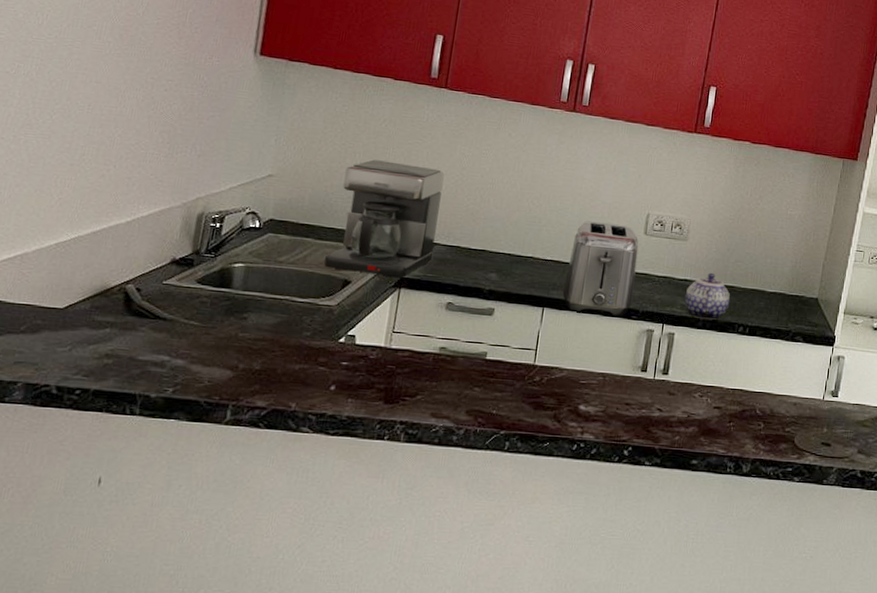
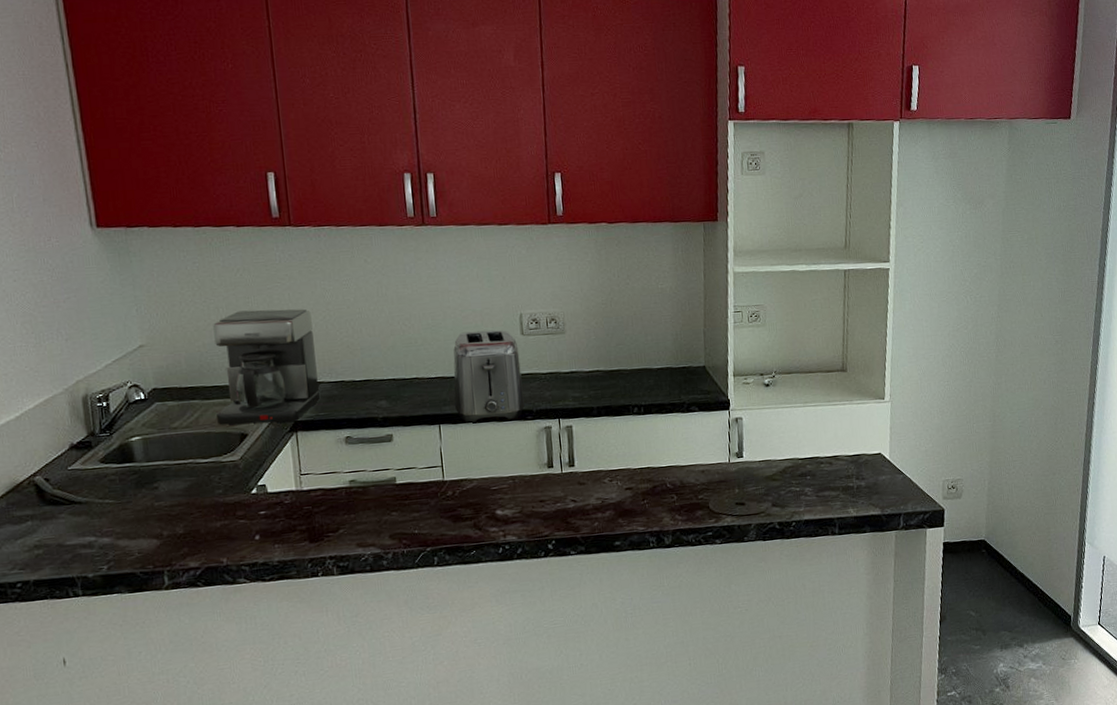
teapot: present [684,272,731,321] -> none [574,360,620,408]

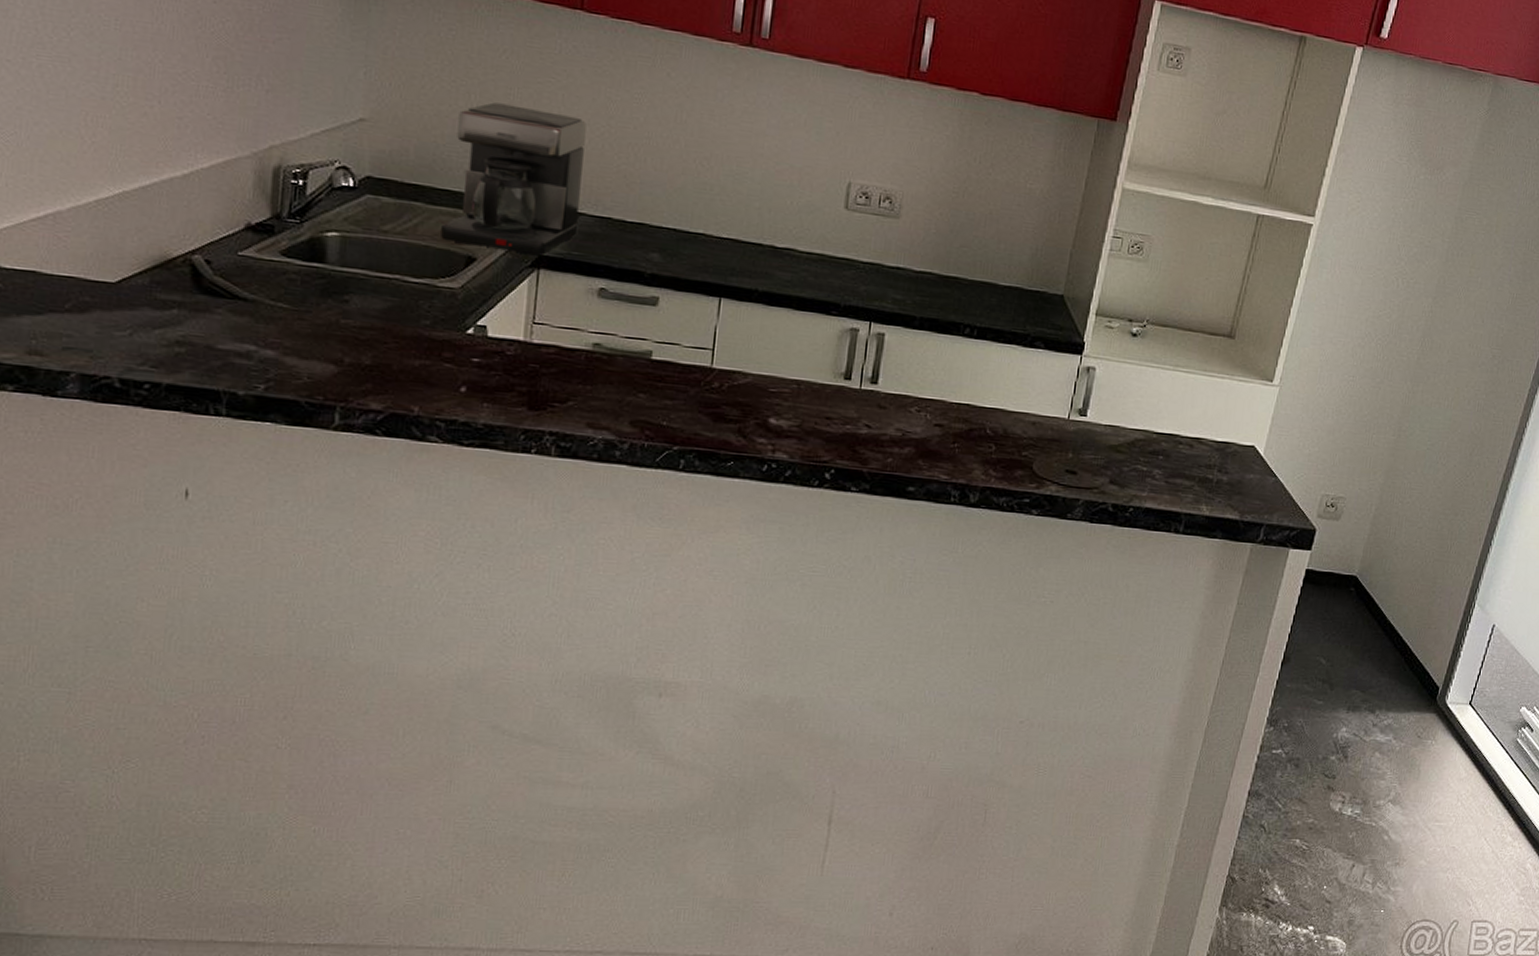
toaster: present [453,329,525,423] -> none [743,189,838,312]

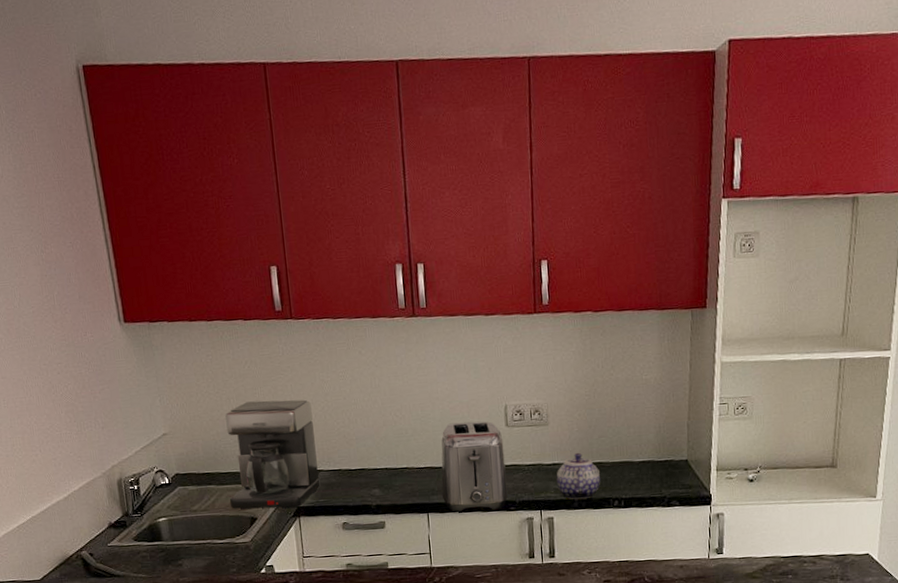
toaster: none [743,189,838,312] -> present [441,421,508,512]
teapot: none [896,259,955,320] -> present [556,452,601,500]

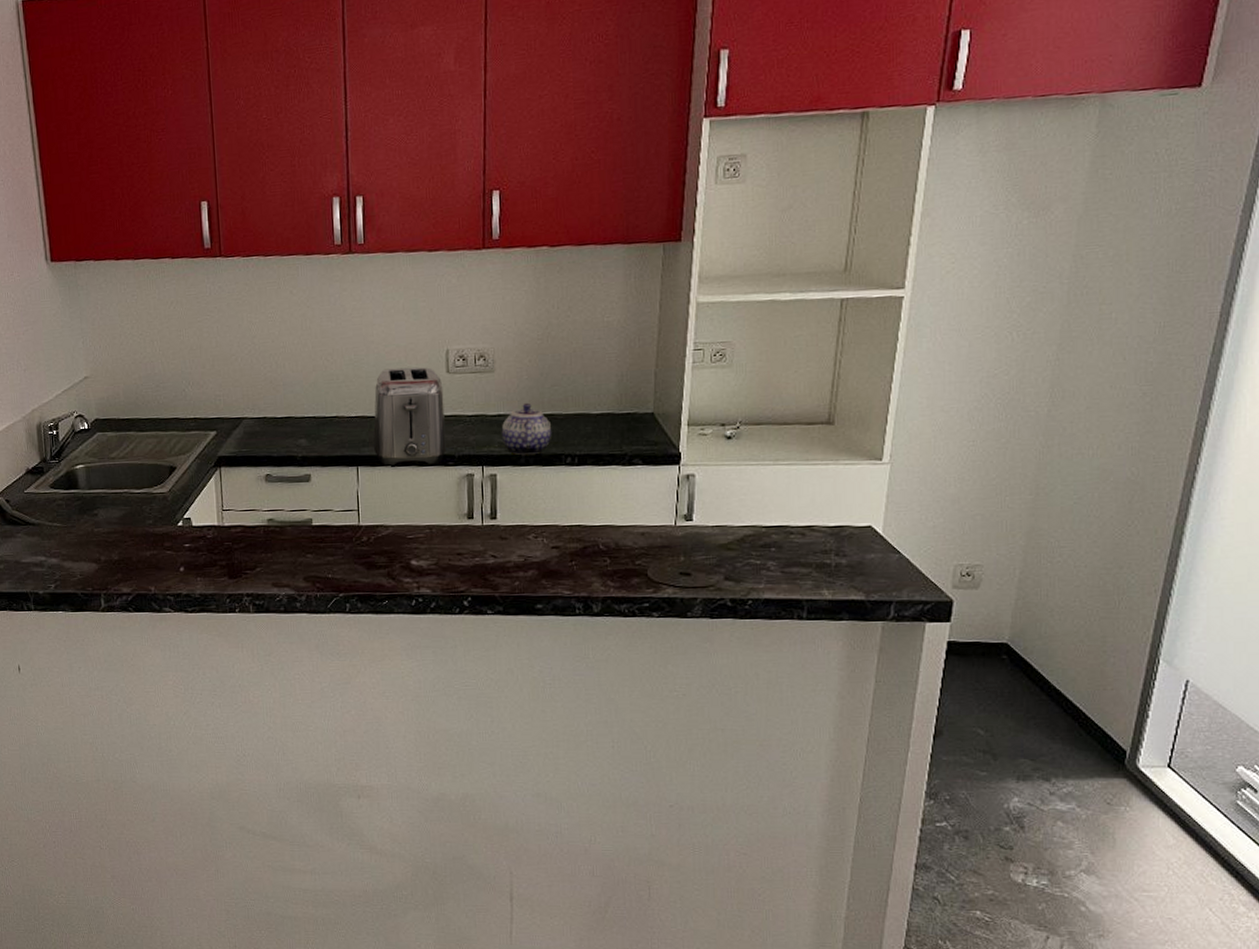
coffee maker: present [224,399,320,509] -> none [147,342,243,458]

